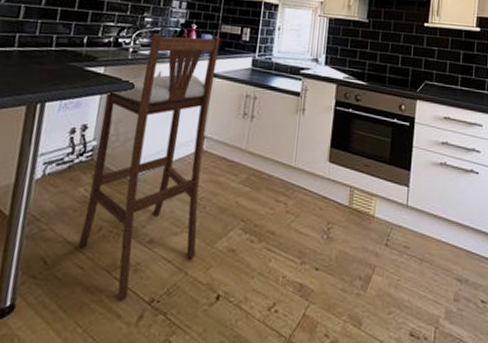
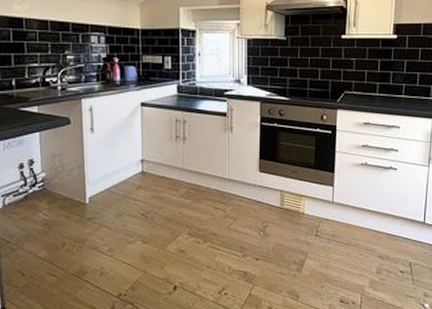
bar stool: present [78,33,221,301] -> none [45,67,150,298]

